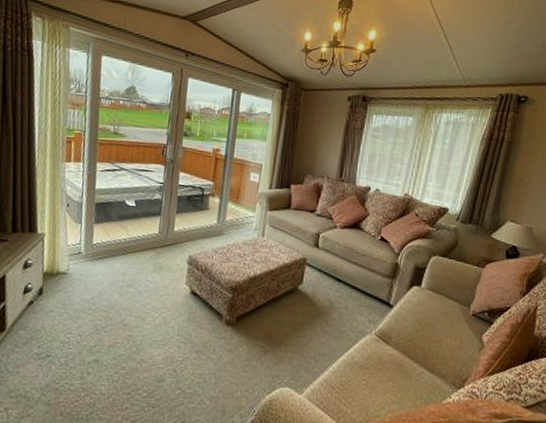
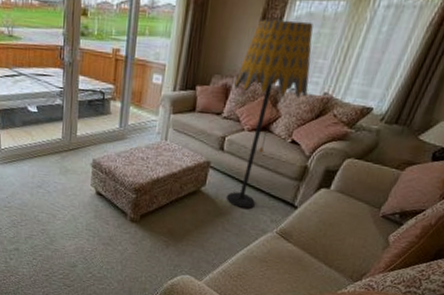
floor lamp: none [324,129,391,309] -> present [227,20,314,209]

